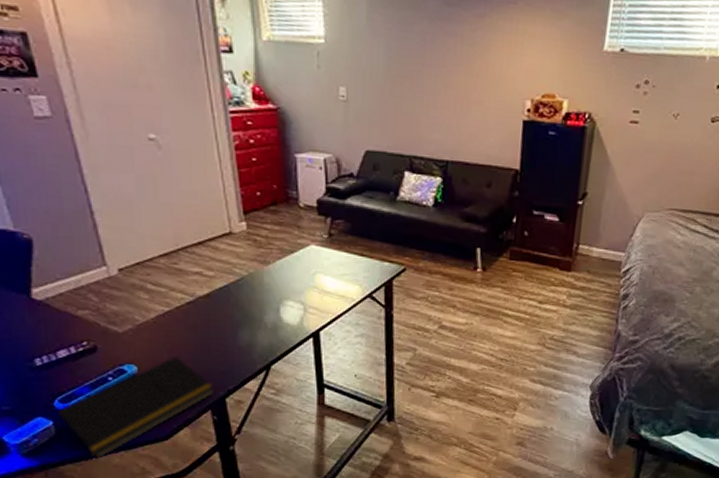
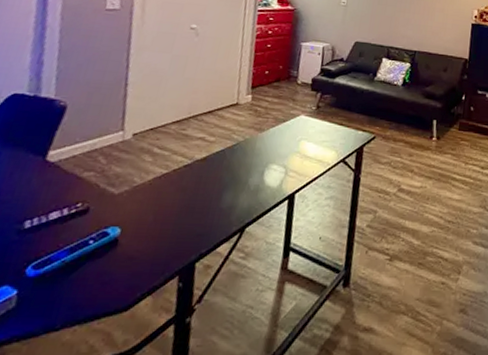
notepad: present [57,355,215,459] -> none [19,217,189,335]

